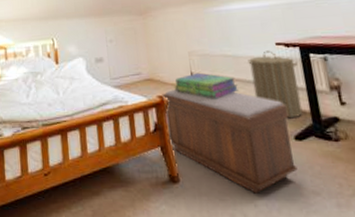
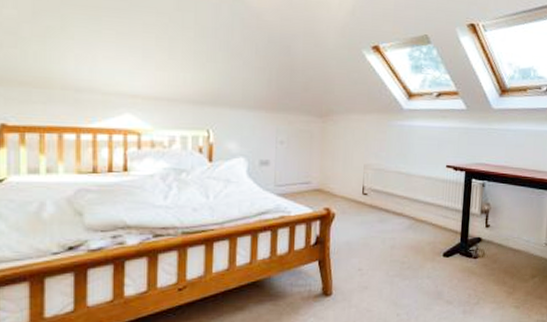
bench: present [162,89,298,193] -> none [327,203,443,304]
stack of books: present [174,72,238,99] -> none [343,187,405,215]
laundry hamper: present [248,50,303,119] -> none [418,171,461,237]

